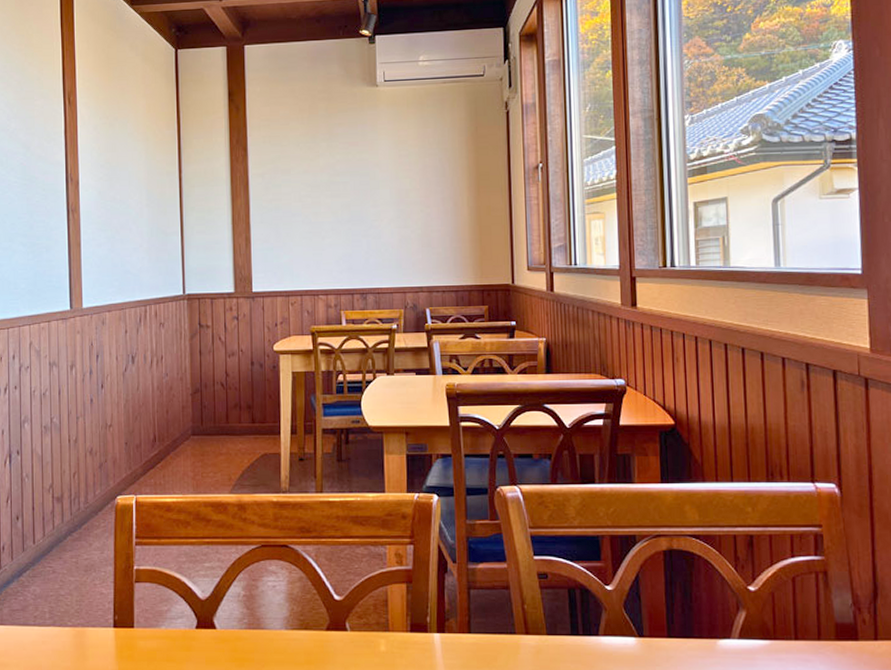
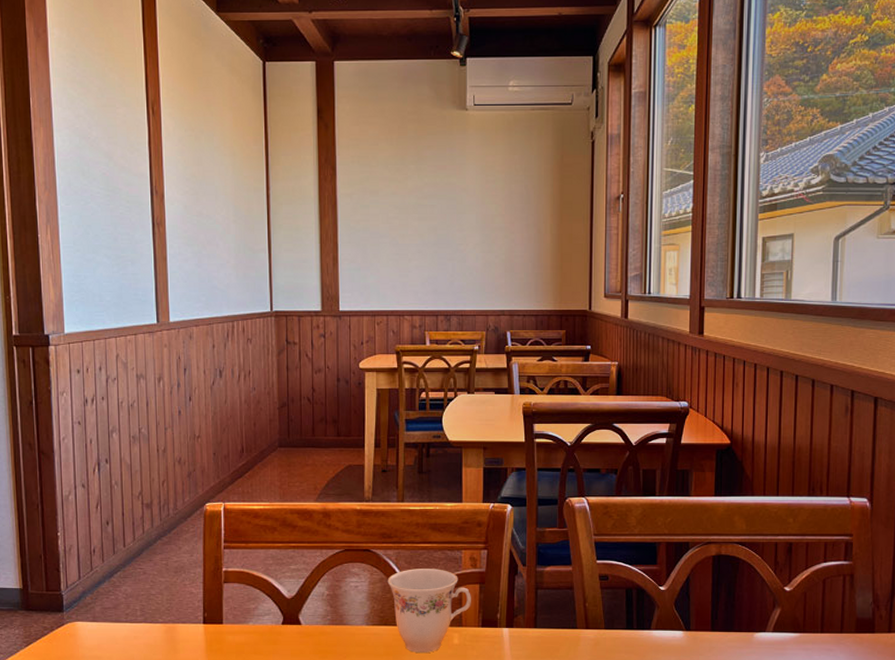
teacup: none [307,565,398,662] -> present [387,567,471,654]

